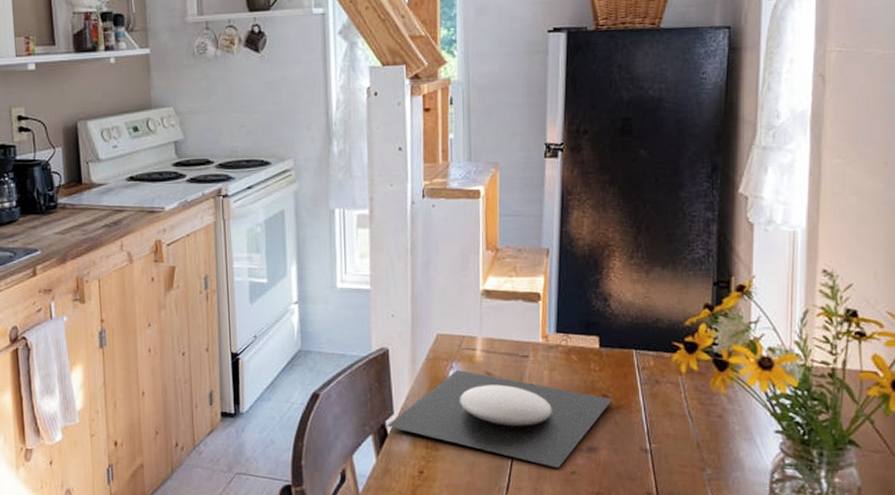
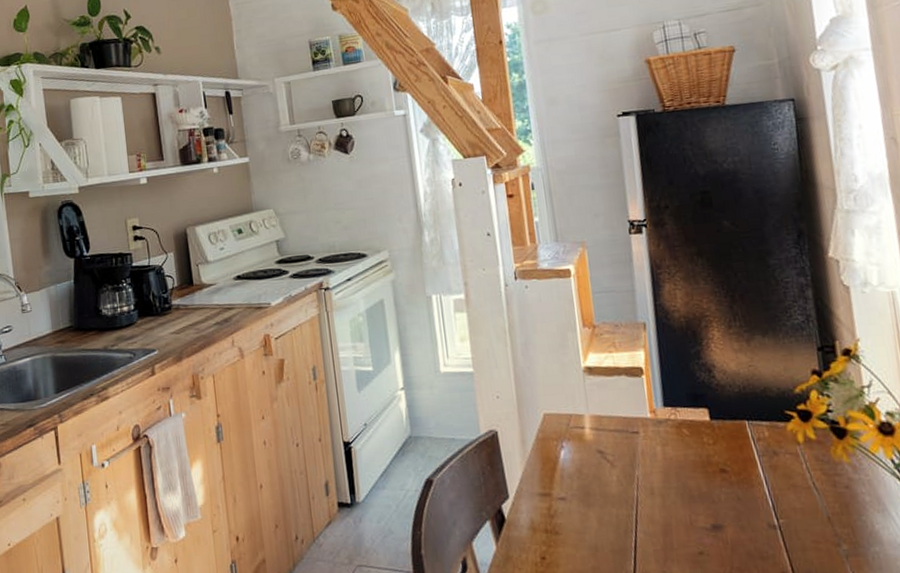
plate: present [387,370,612,468] -> none [503,449,731,549]

